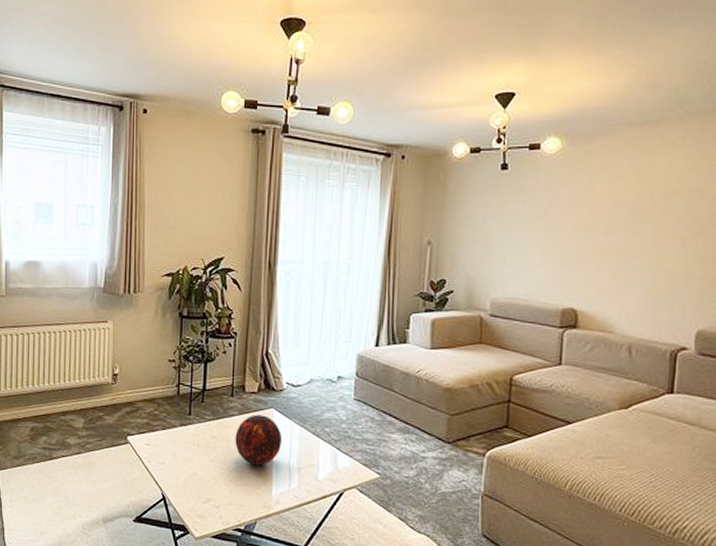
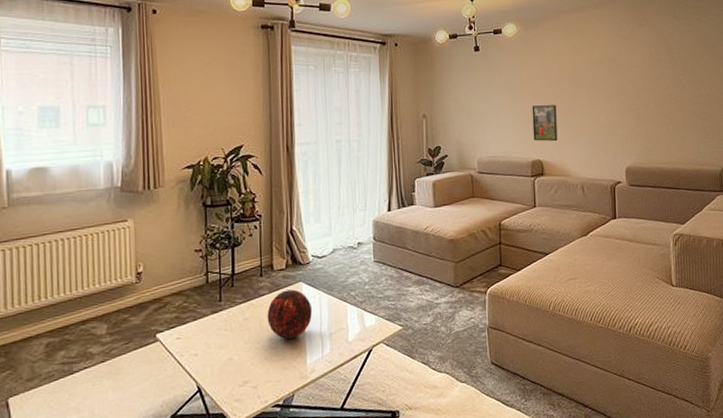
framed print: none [568,241,605,288] -> present [532,105,558,142]

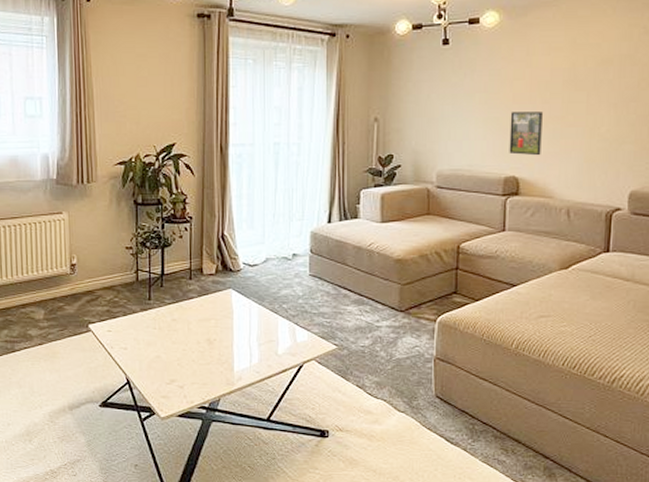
decorative orb: present [267,289,312,340] -> none [195,296,241,345]

